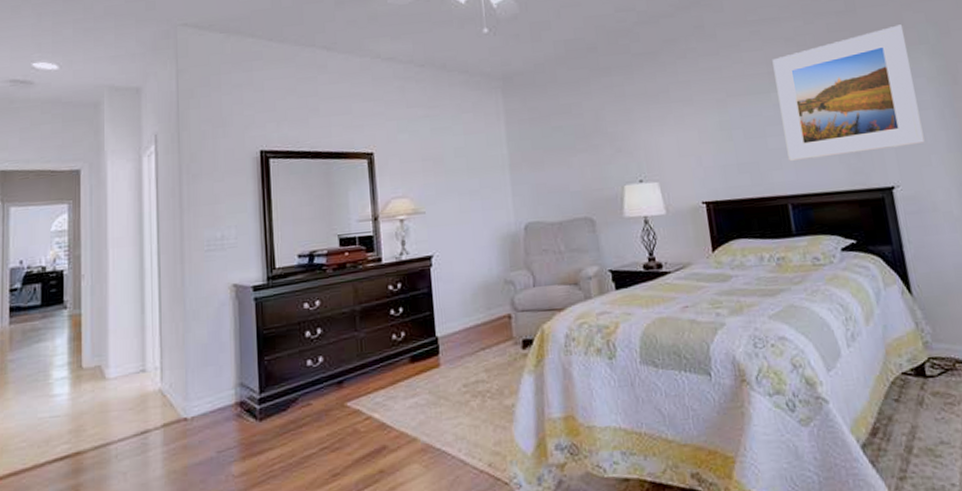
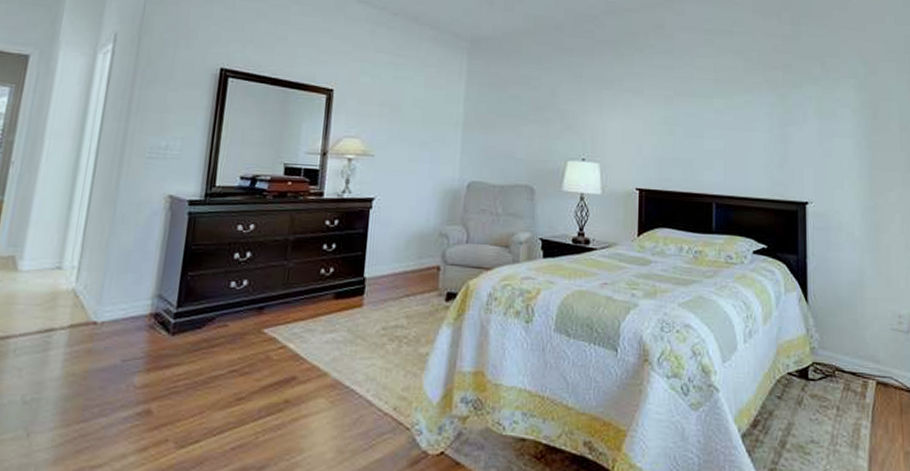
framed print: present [772,24,925,162] -> none [720,57,841,168]

